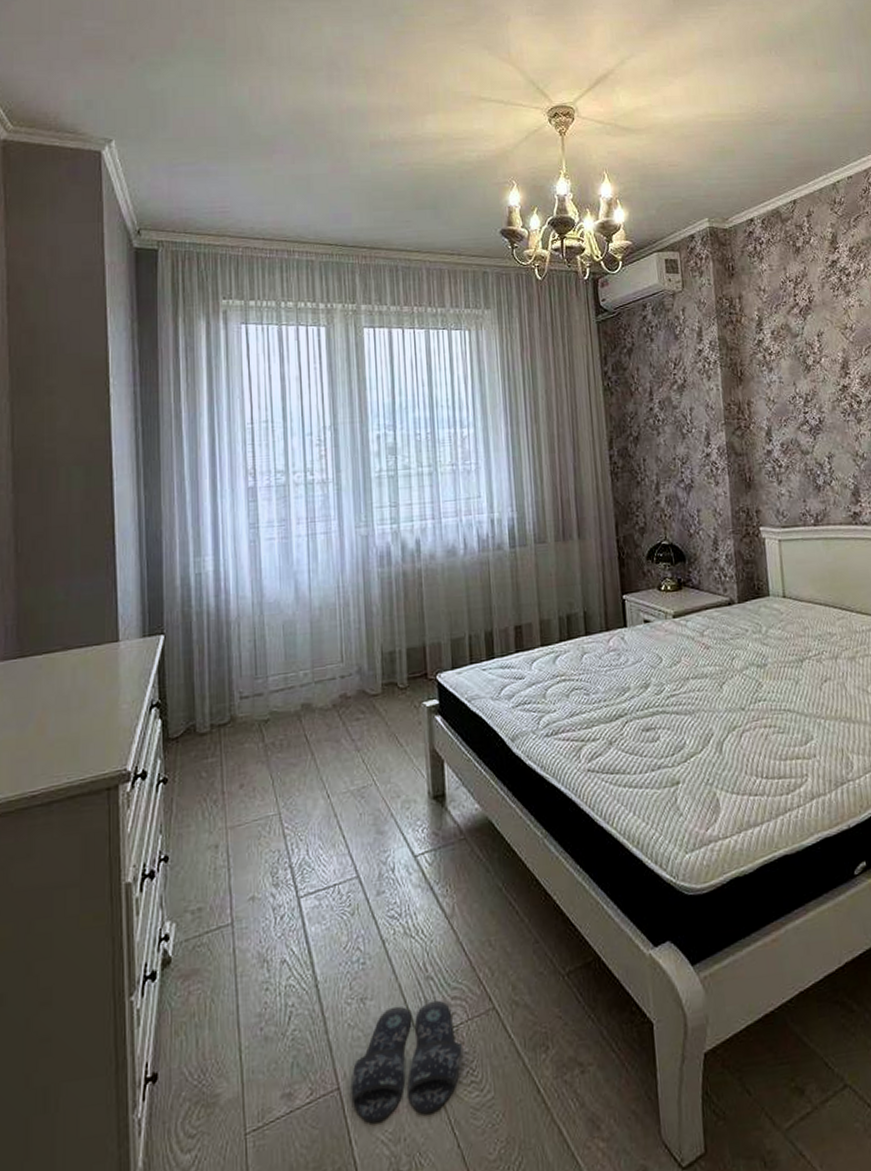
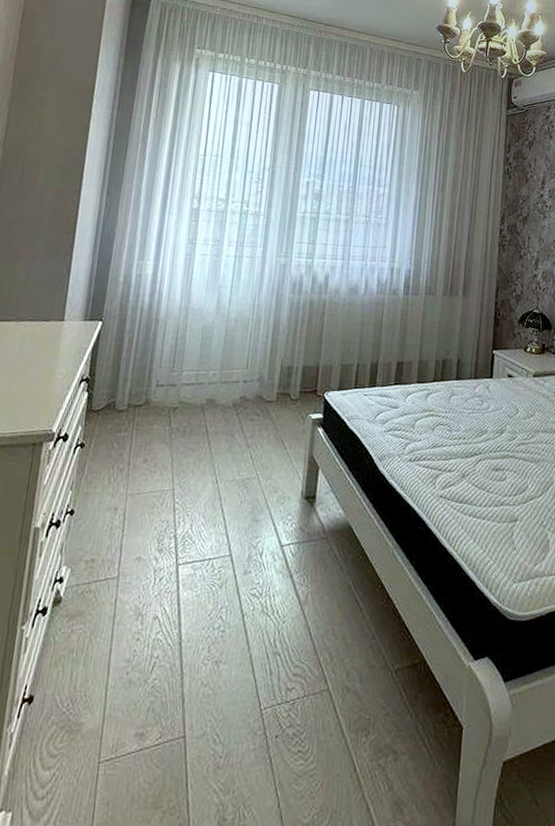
slippers: present [350,1000,463,1124] -> none [194,673,297,773]

